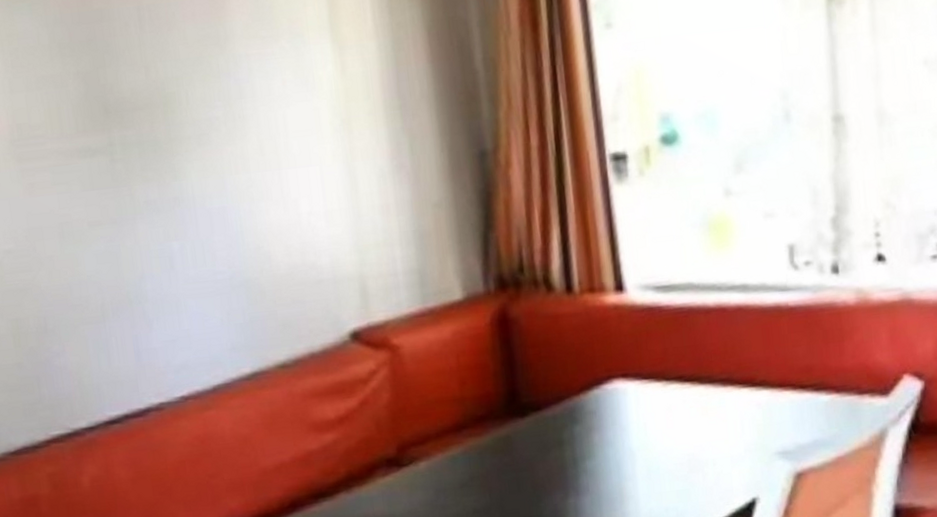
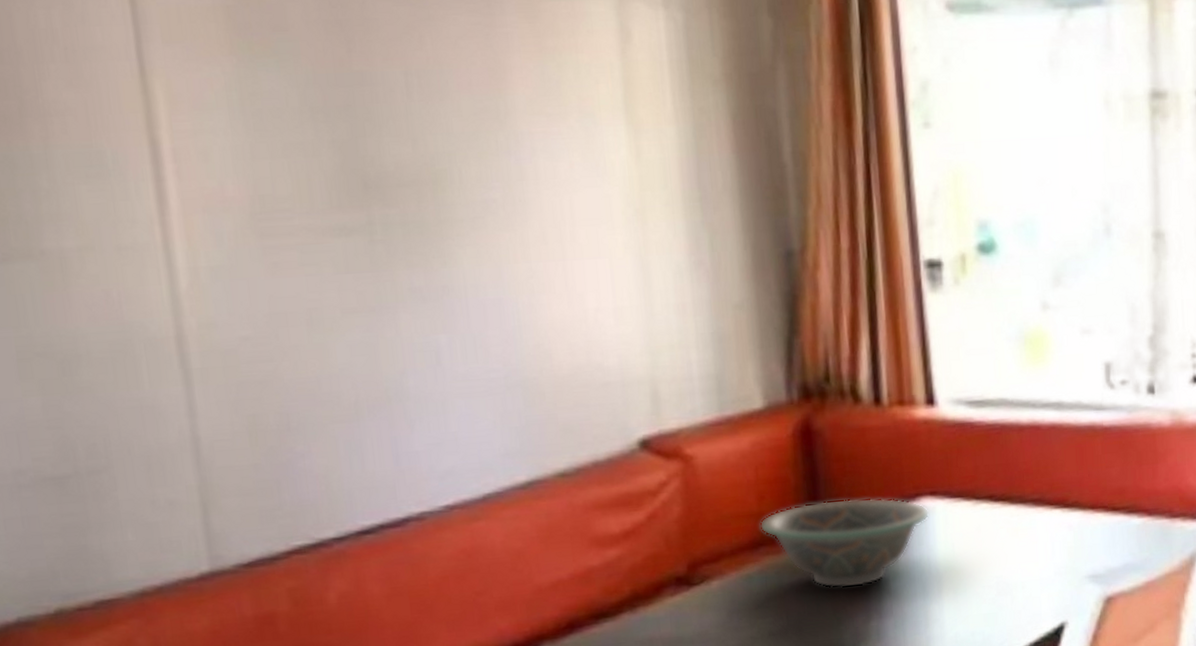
decorative bowl: none [462,381,622,468] -> present [759,498,930,589]

